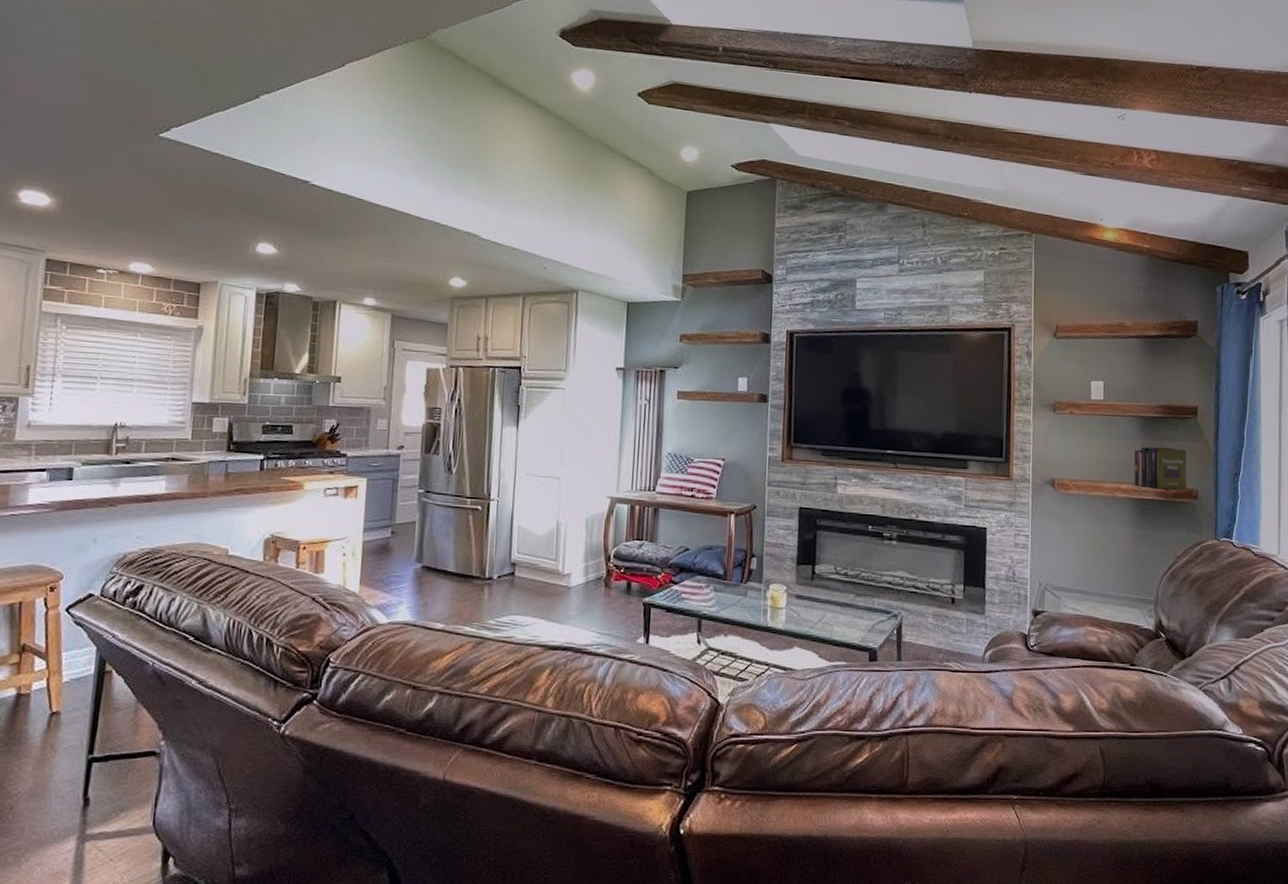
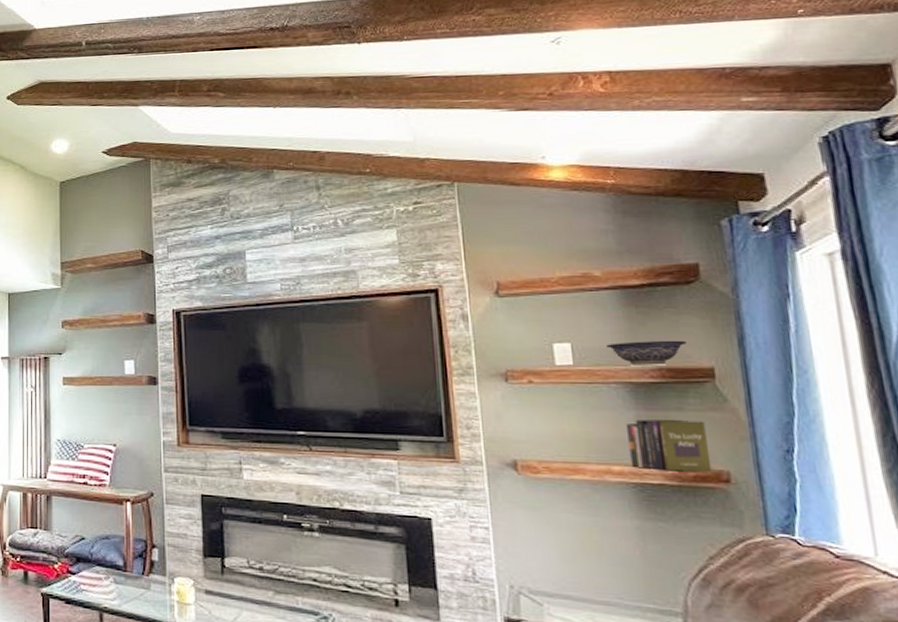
decorative bowl: none [1128,382,1182,403] -> present [606,340,686,365]

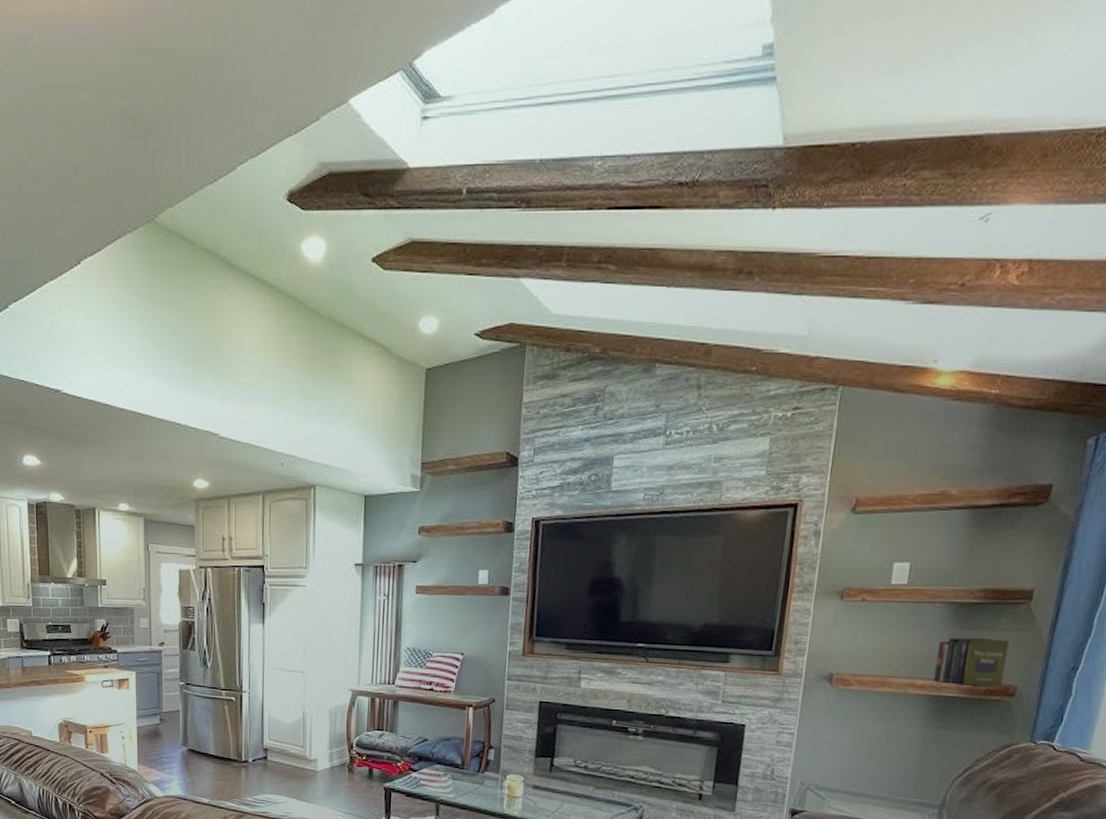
decorative bowl: present [606,340,686,365] -> none [942,562,1017,587]

